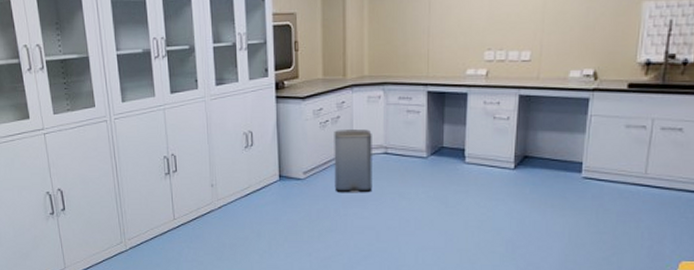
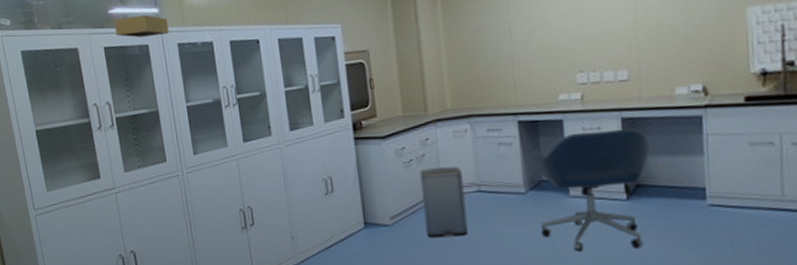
office chair: none [435,104,540,211] -> present [530,127,650,251]

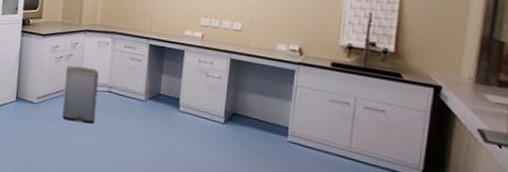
office chair: present [530,127,650,251] -> none [151,63,249,164]

